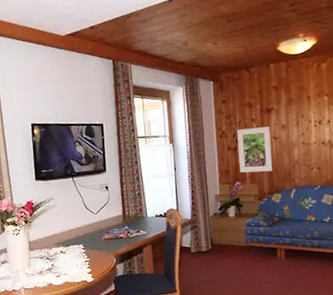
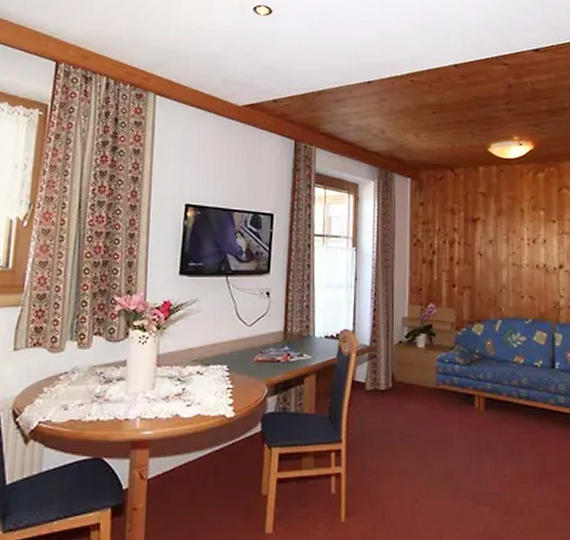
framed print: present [237,126,273,173] -> none [434,239,476,294]

